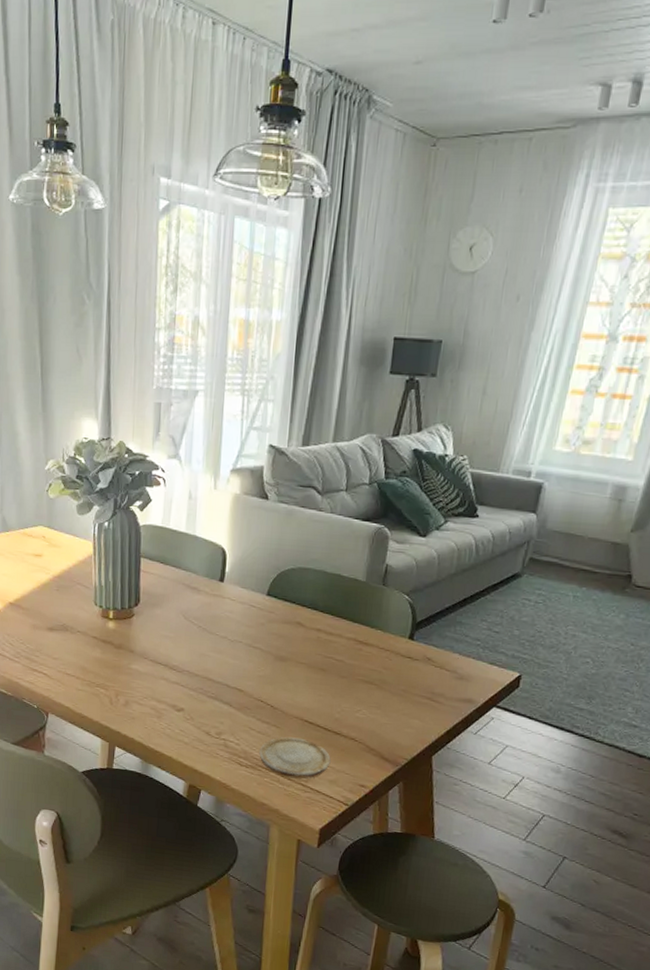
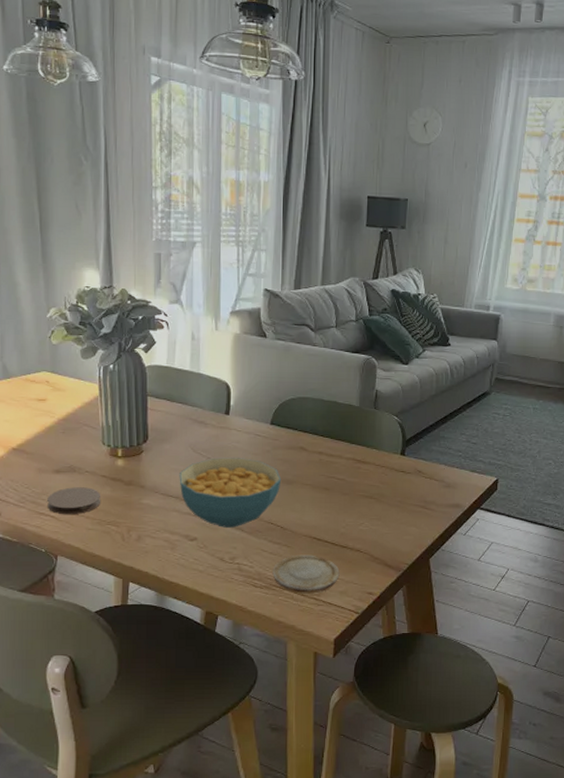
coaster: none [40,646,92,674] -> present [47,487,101,515]
cereal bowl: none [169,627,275,702] -> present [179,458,282,528]

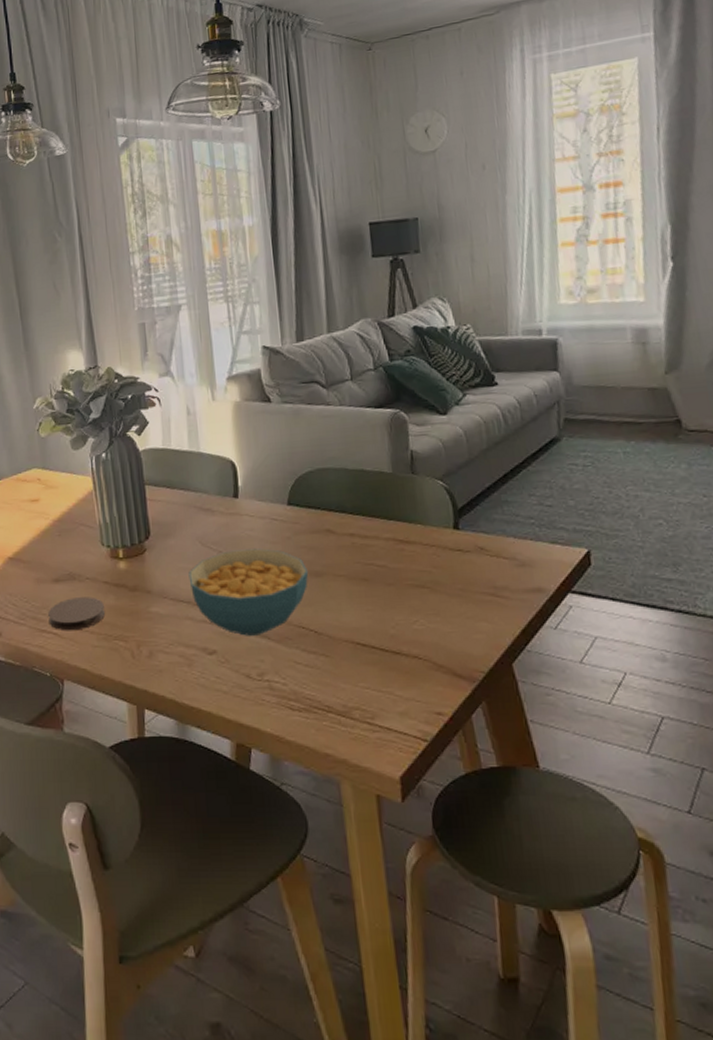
wood slice: present [272,554,340,595] -> none [311,665,396,719]

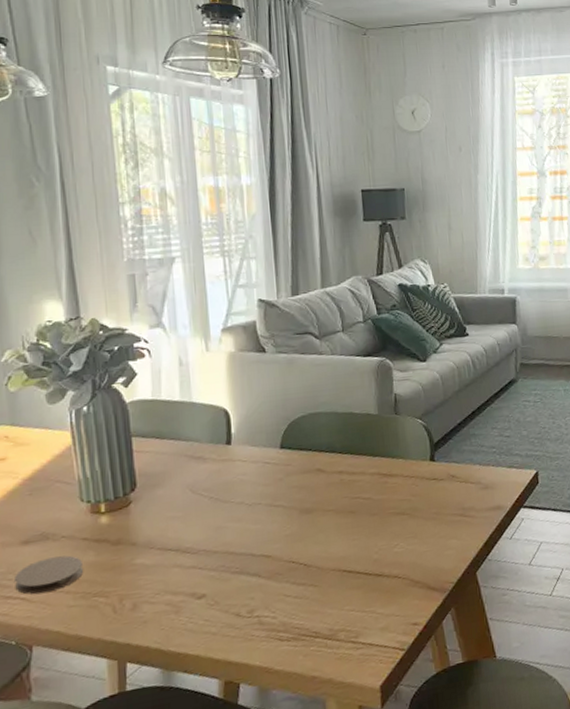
cereal bowl: present [188,548,309,636] -> none [177,491,300,577]

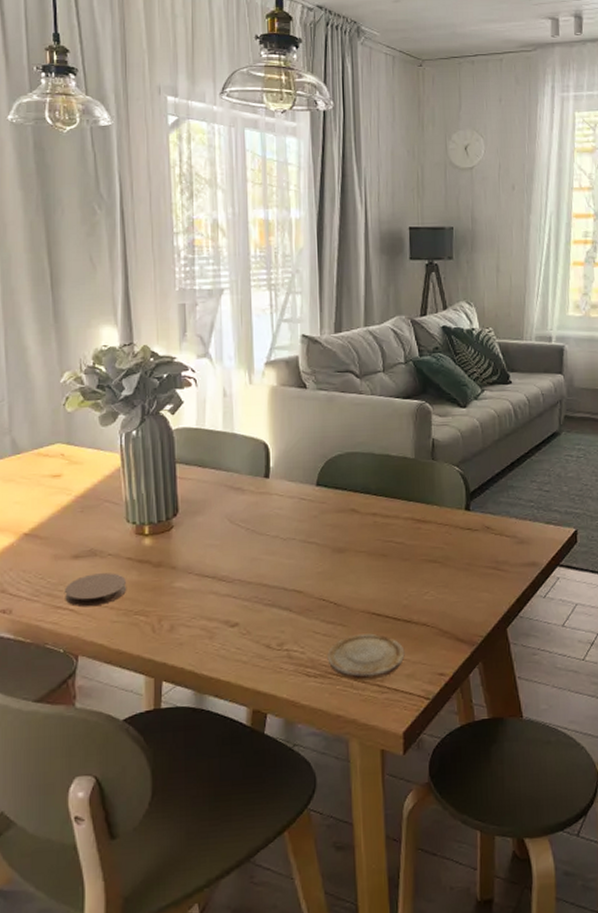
wood slice: none [299,590,378,641] -> present [327,633,405,682]

